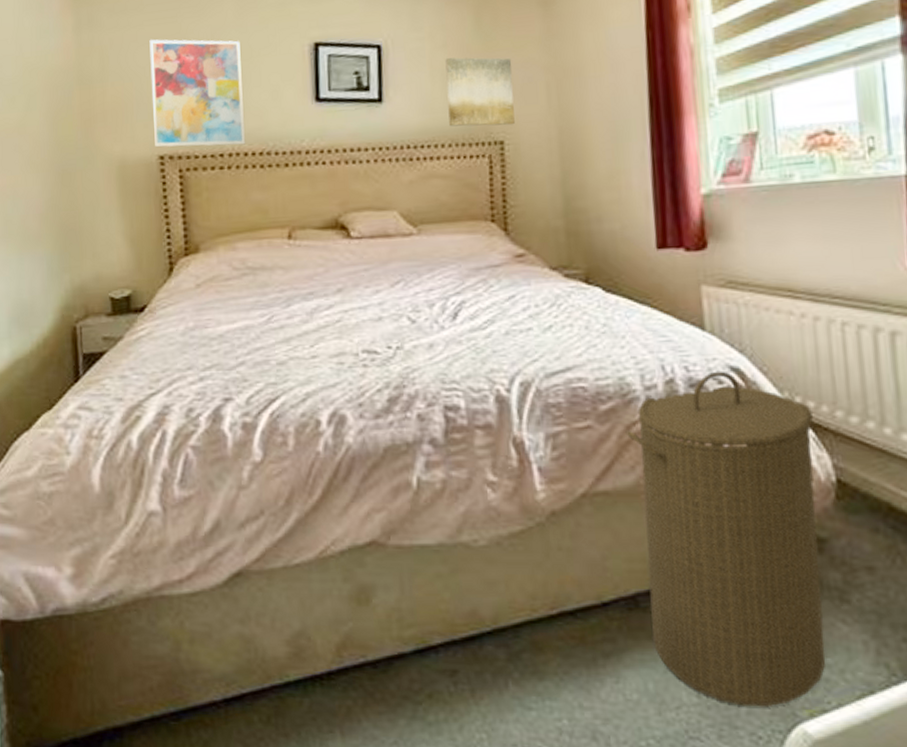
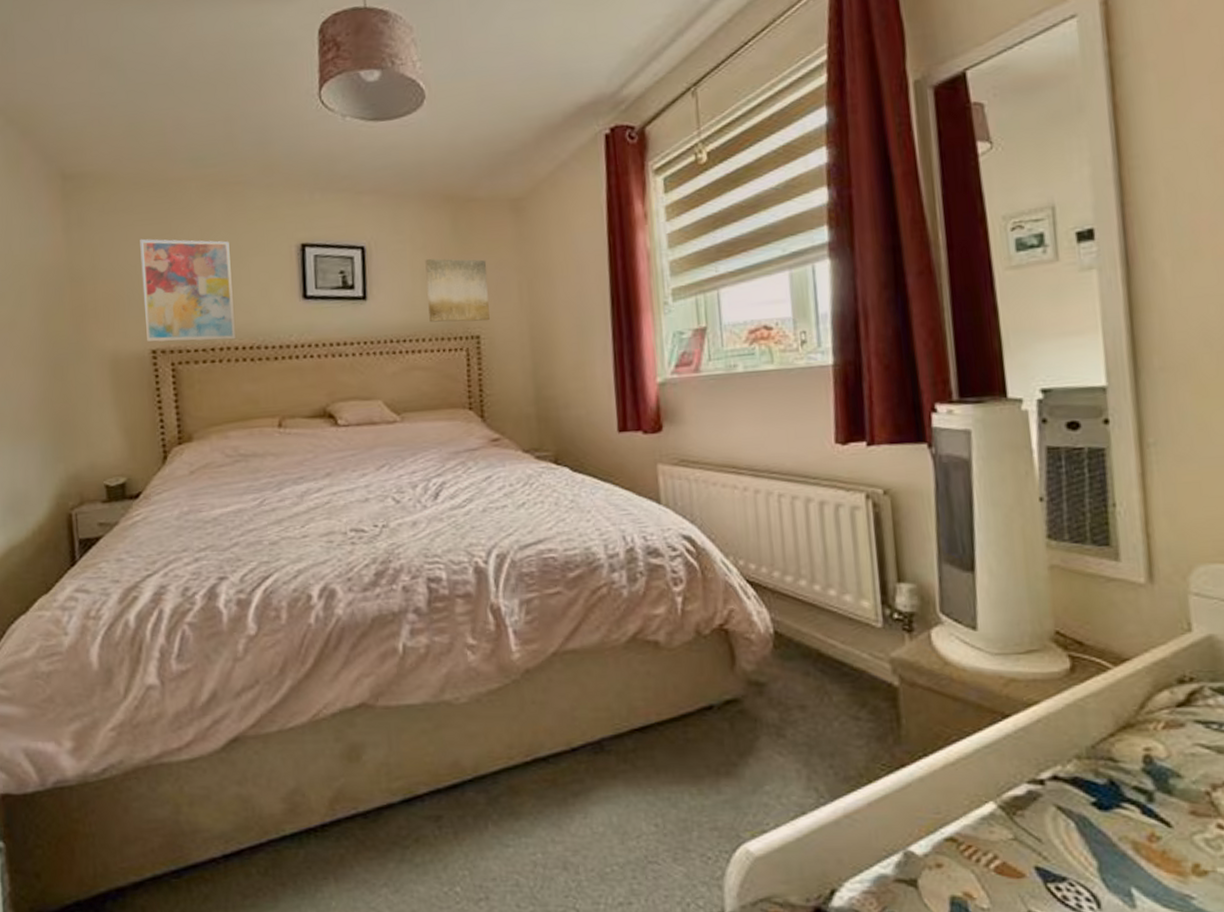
laundry hamper: present [625,370,825,708] -> none [591,539,764,832]

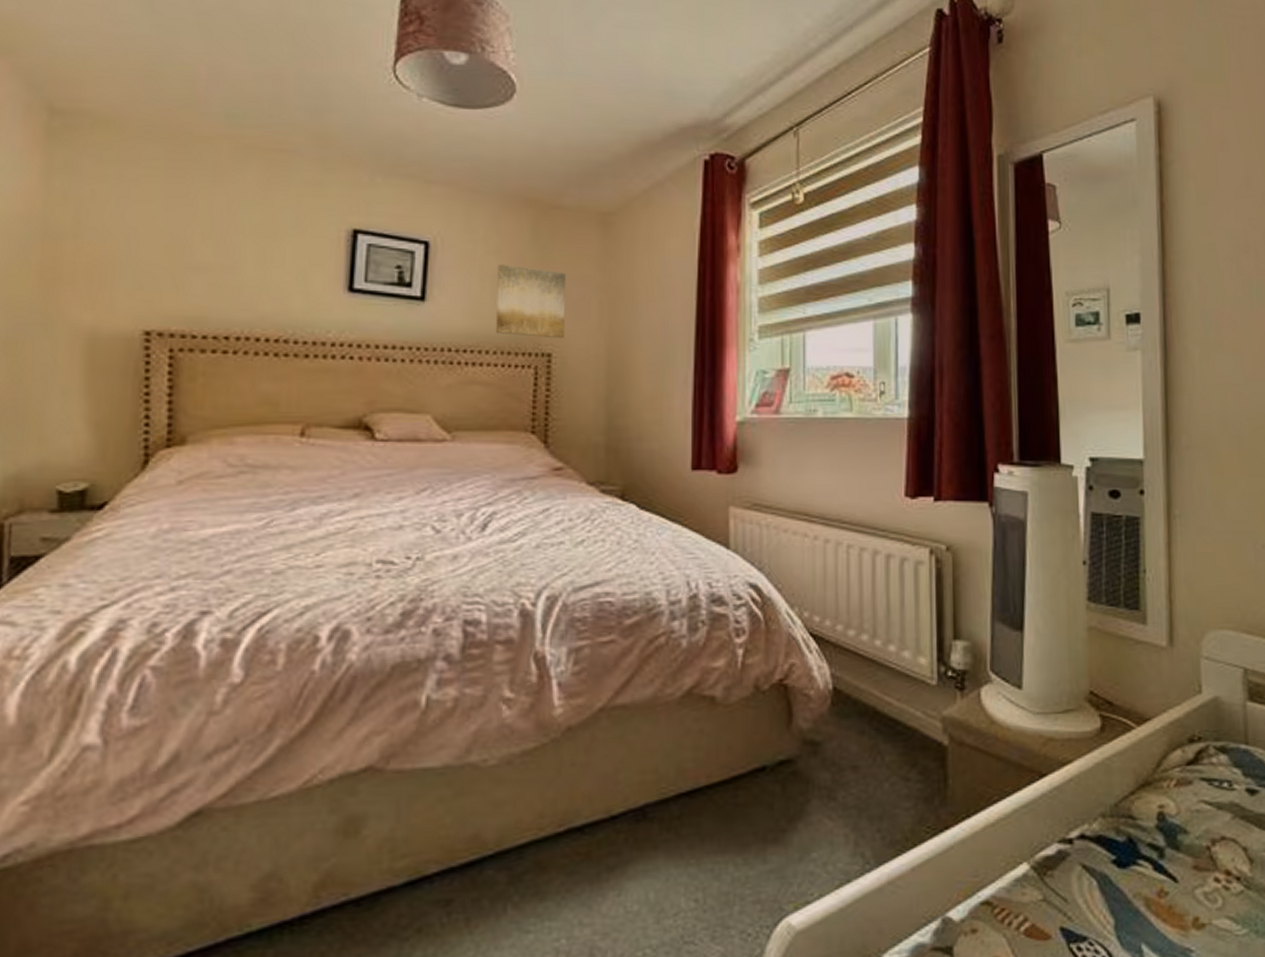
wall art: present [140,238,236,342] -> none [140,198,263,329]

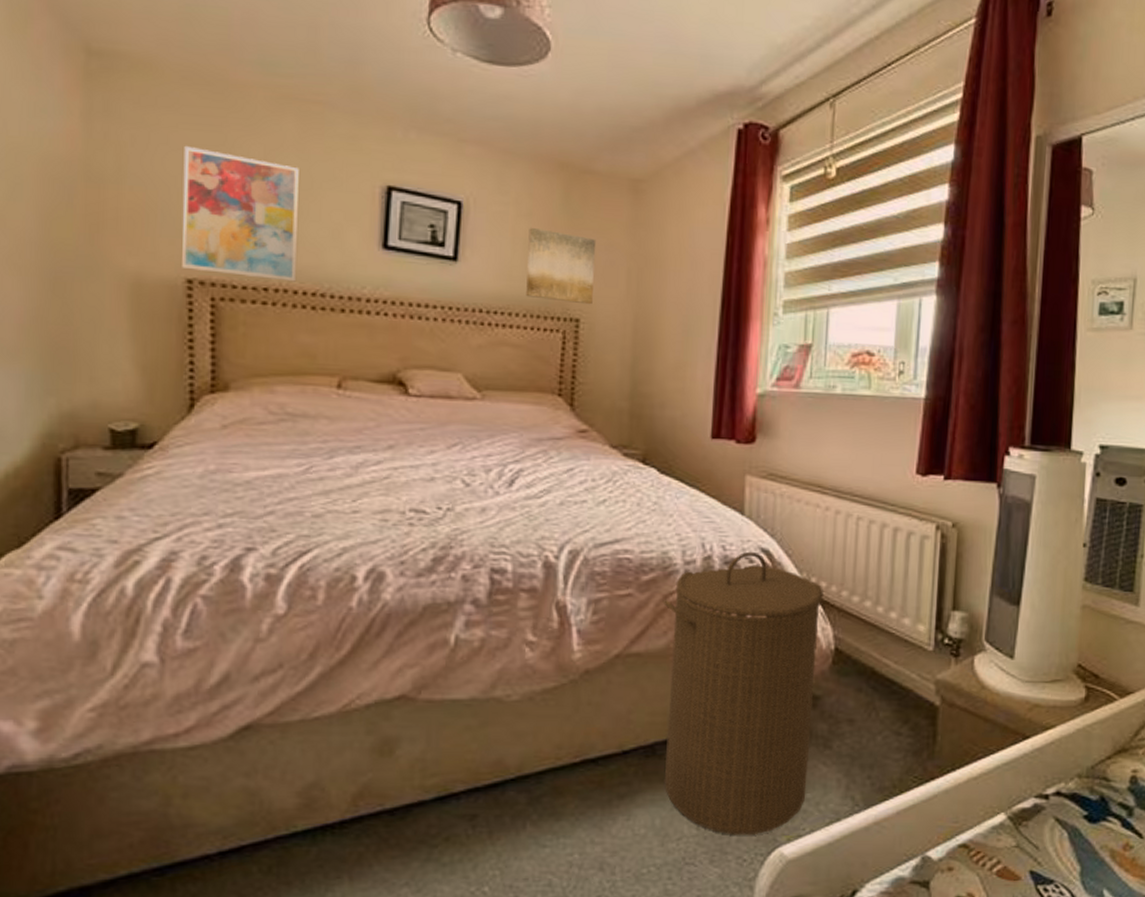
wall art: none [140,198,263,329] -> present [182,145,299,282]
laundry hamper: none [648,587,817,906] -> present [662,551,823,835]

